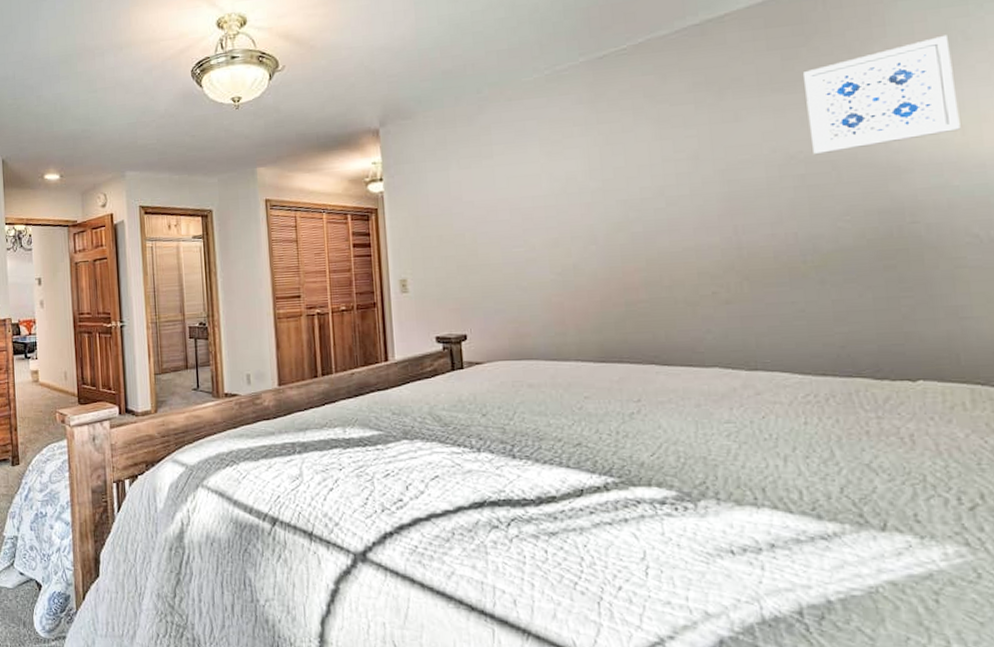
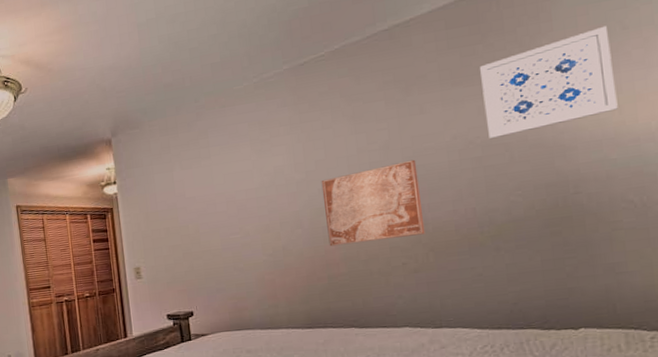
wall art: none [619,173,739,268] -> present [321,159,425,247]

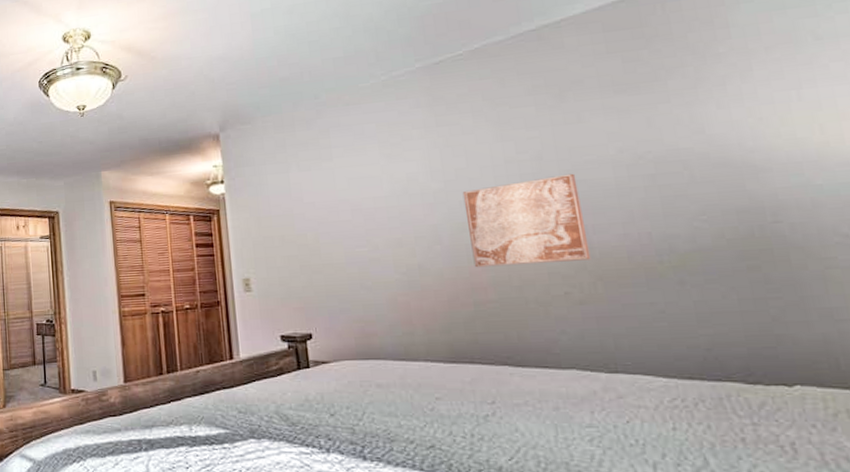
wall art: present [480,25,618,139] -> none [646,35,819,155]

